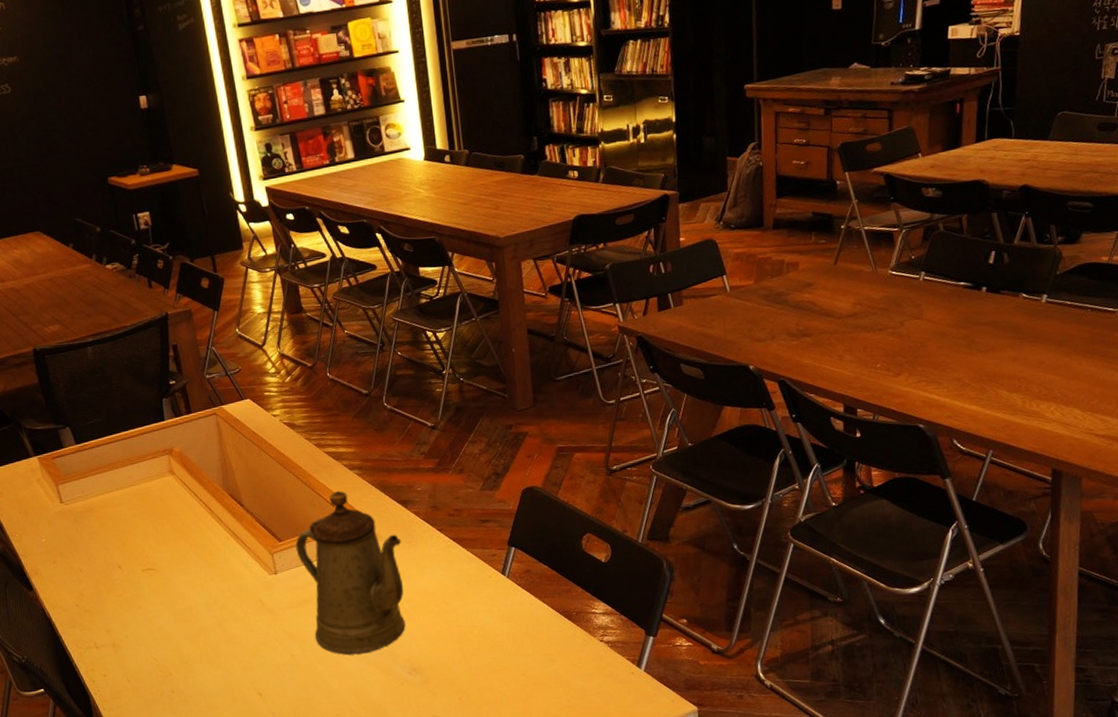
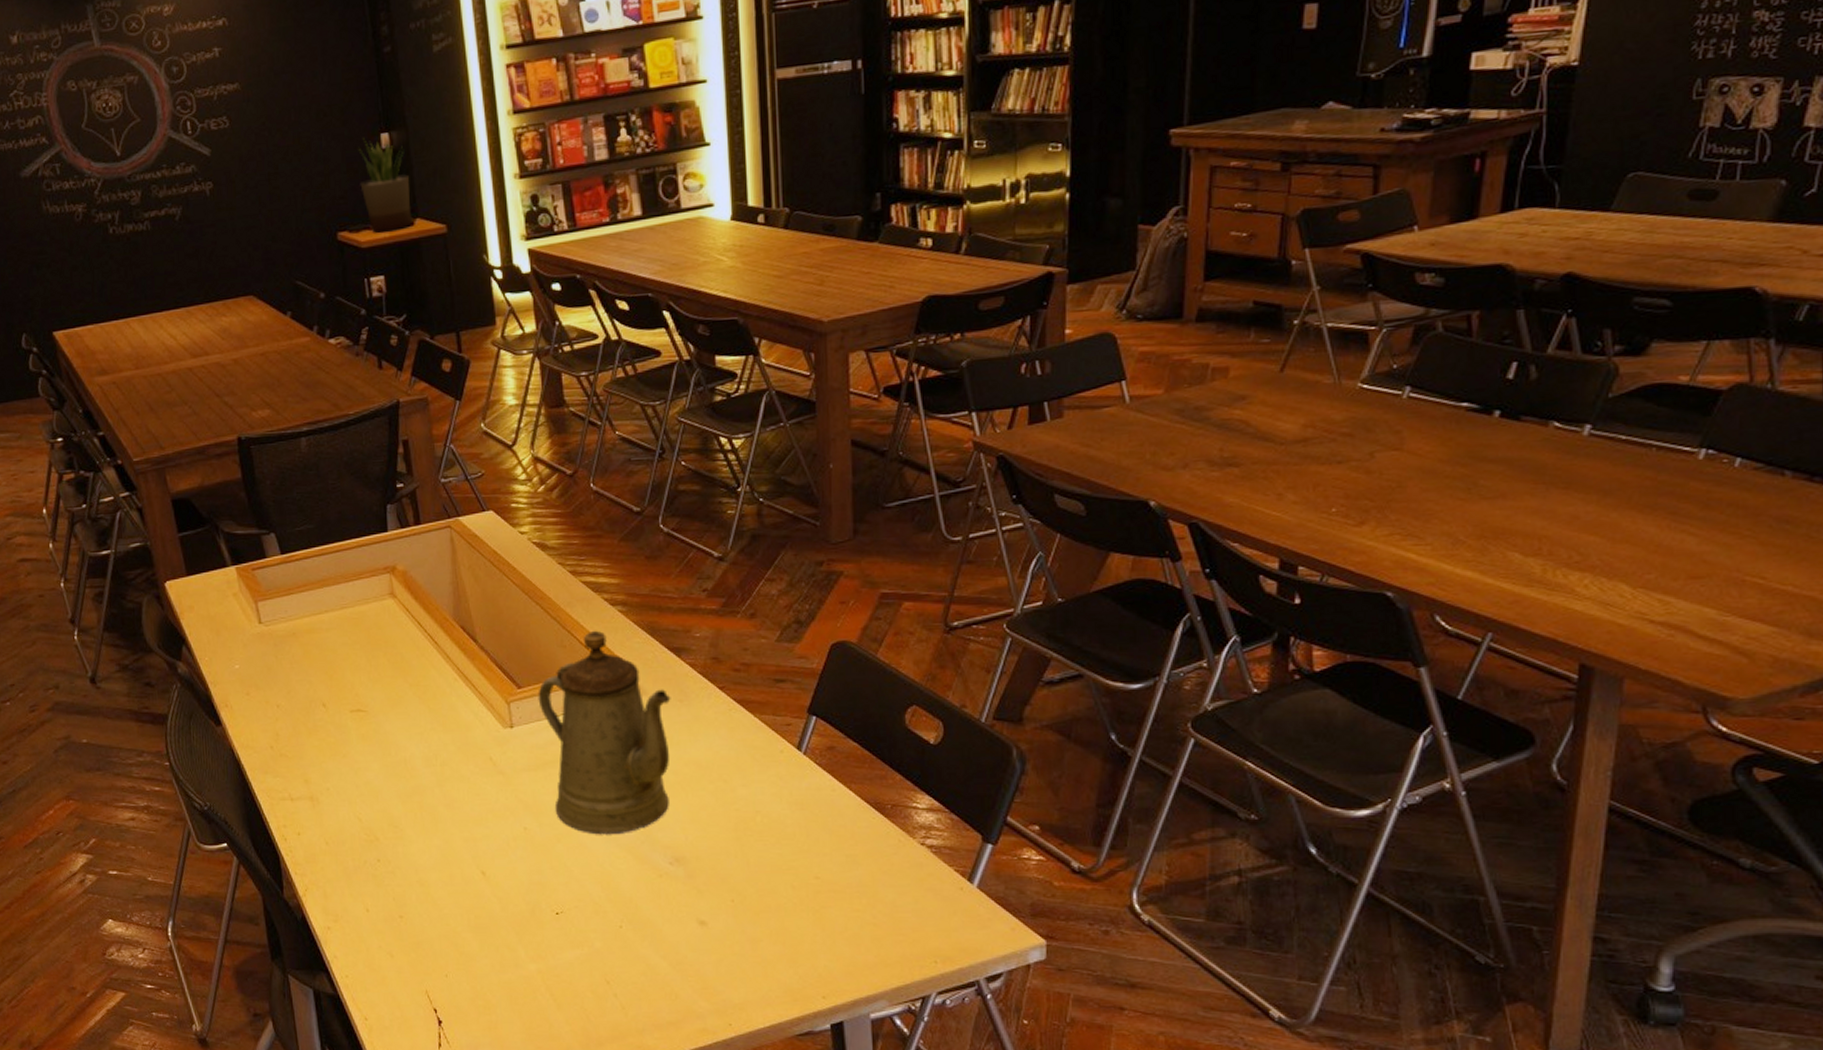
planter: none [122,100,170,177] -> present [360,138,412,233]

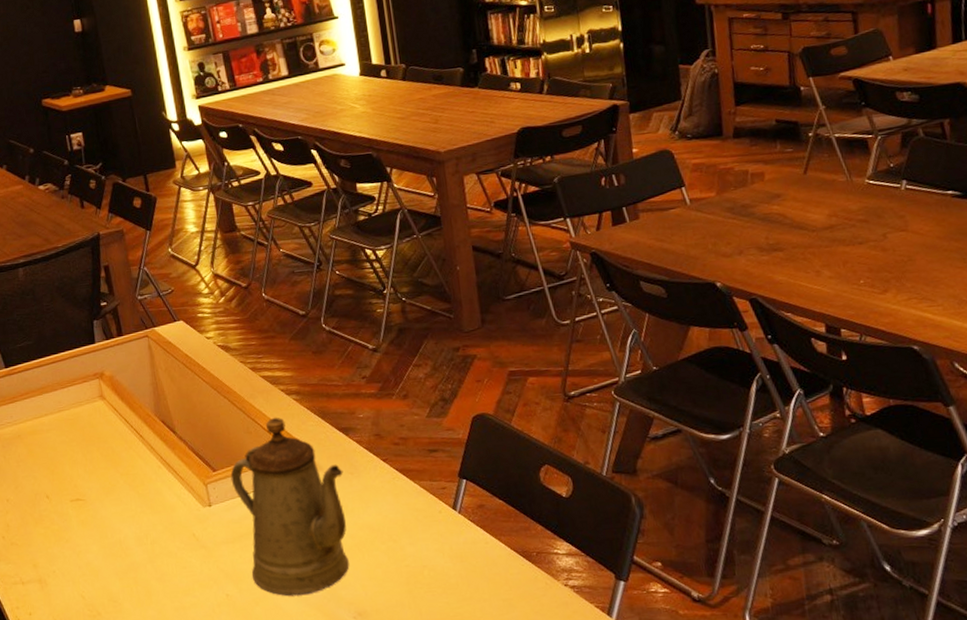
planter: present [360,138,412,233] -> none [57,24,103,99]

